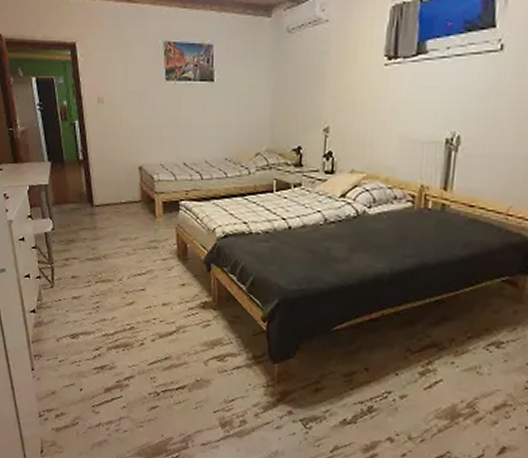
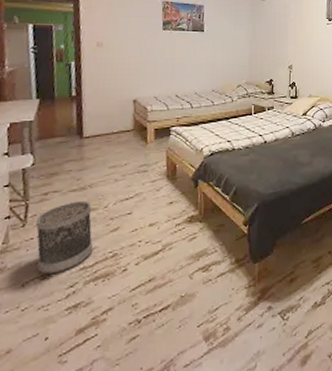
wastebasket: none [61,270,113,336] -> present [35,200,94,275]

